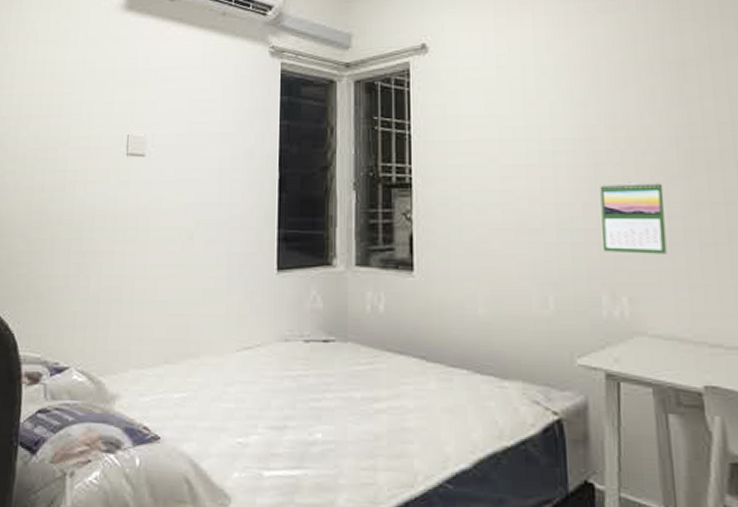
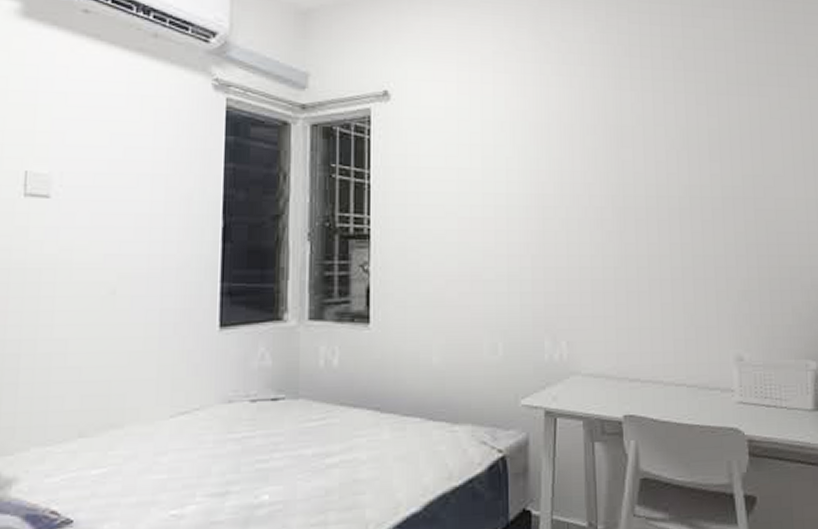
calendar: present [600,182,667,254] -> none [547,236,600,302]

